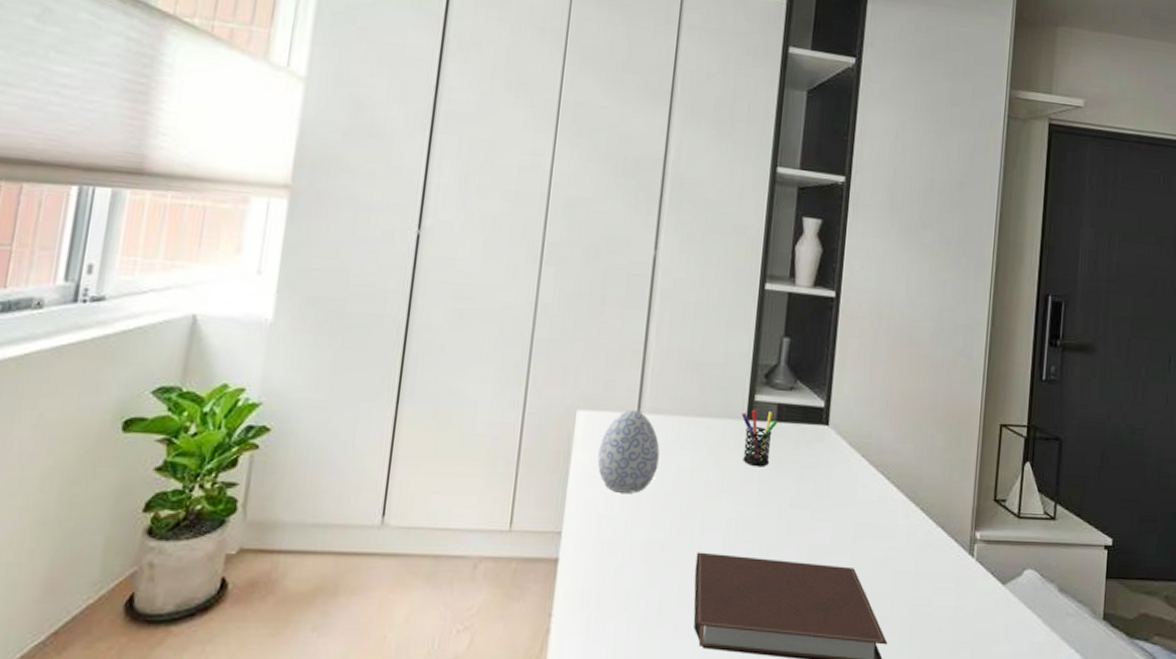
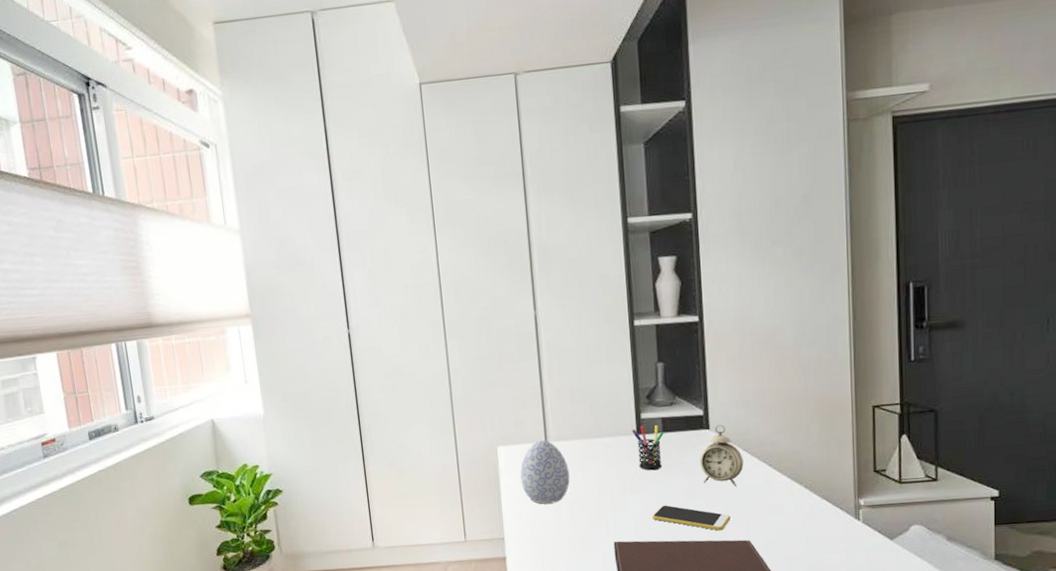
smartphone: none [748,512,837,552] -> present [652,505,731,531]
alarm clock: none [812,421,861,499] -> present [700,424,744,486]

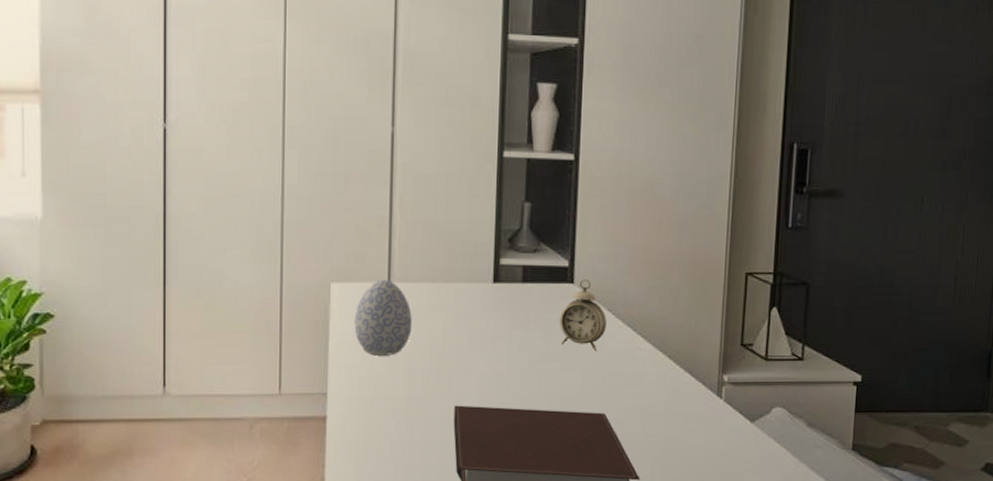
pen holder: present [632,425,664,471] -> none [488,272,523,326]
smartphone: present [652,505,731,531] -> none [501,366,587,400]

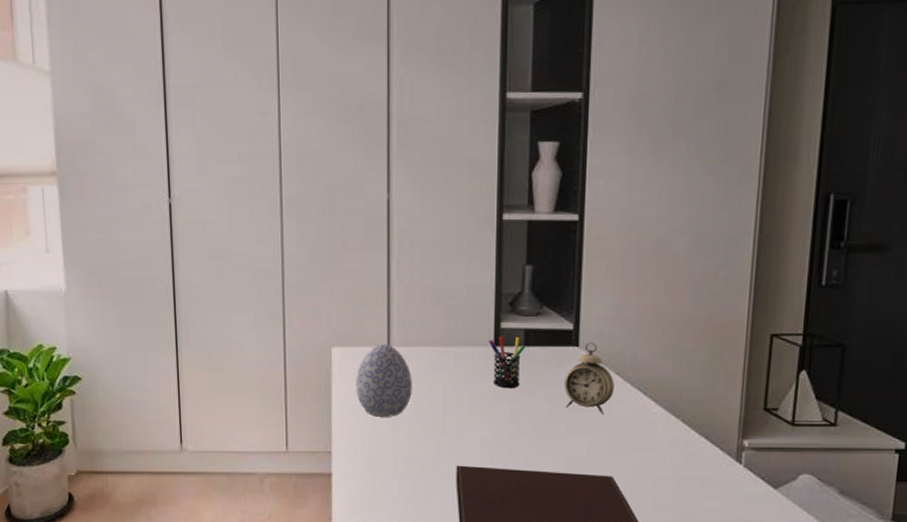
pen holder: none [488,272,523,326] -> present [488,336,525,389]

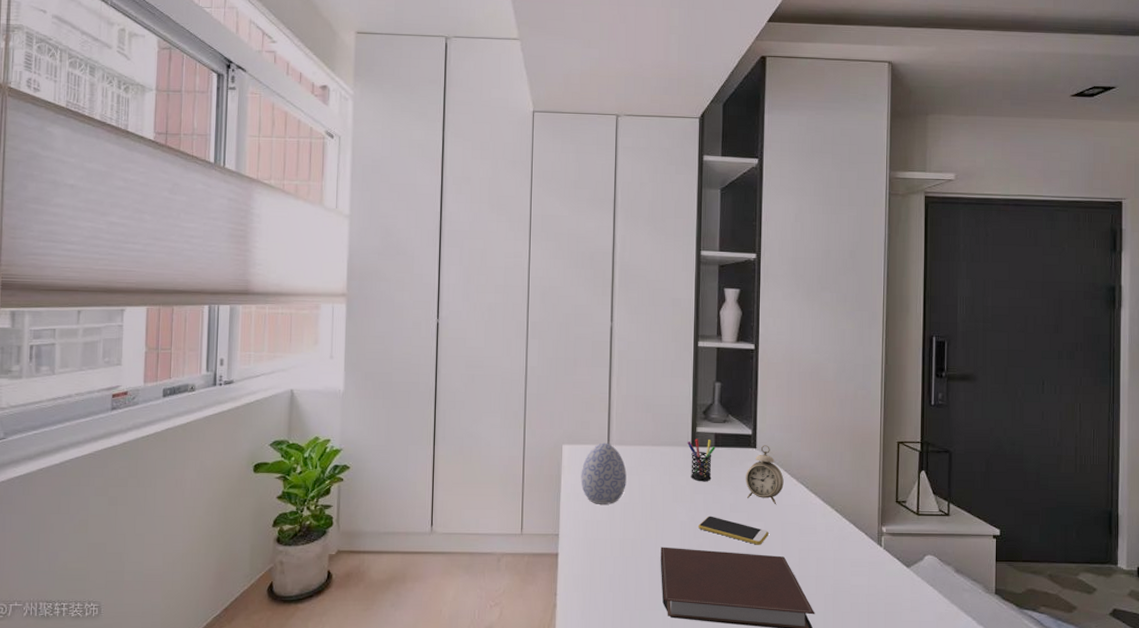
smartphone: none [503,429,593,463] -> present [698,516,769,545]

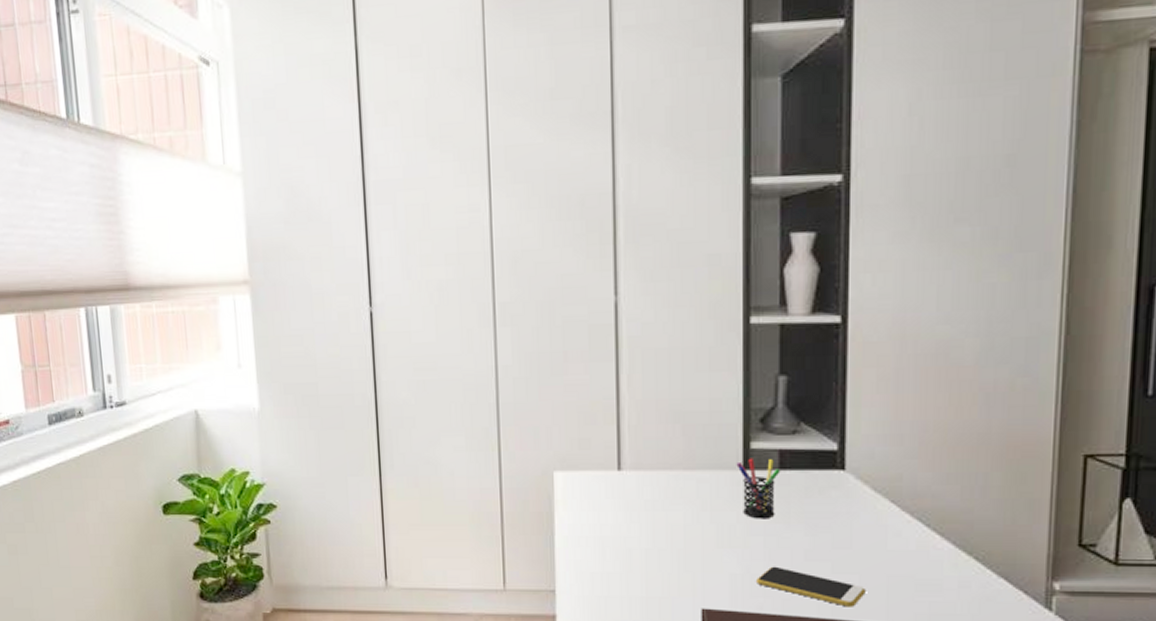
decorative egg: present [581,443,627,504] -> none [581,467,648,551]
alarm clock: present [746,445,784,504] -> none [828,465,890,550]

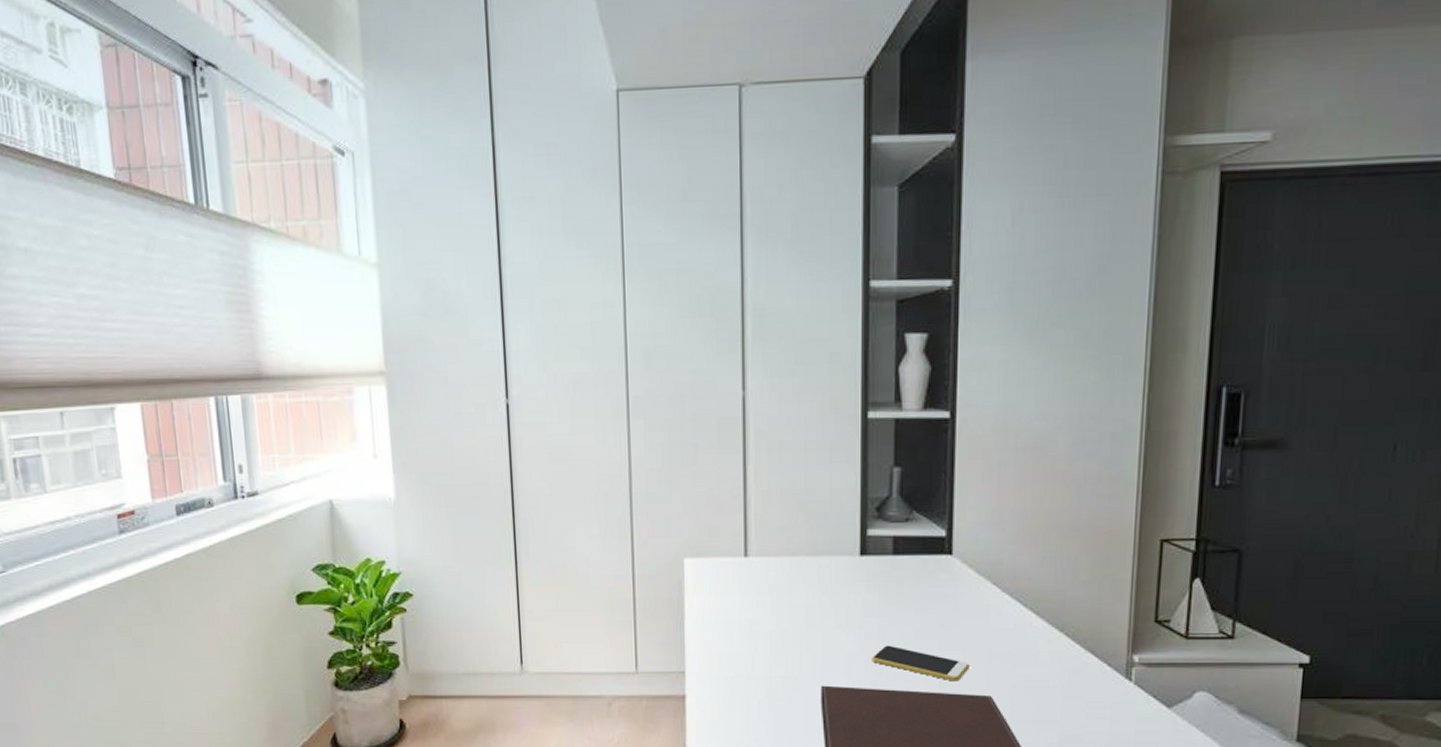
pen holder: present [736,458,781,519] -> none [854,544,894,602]

